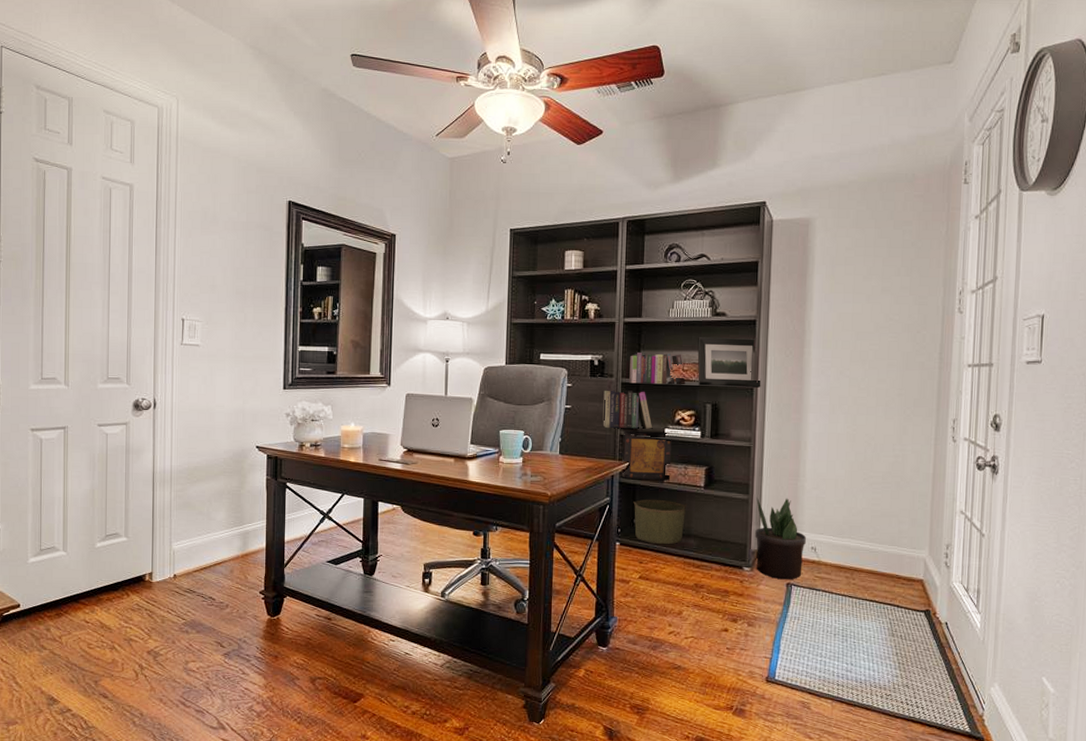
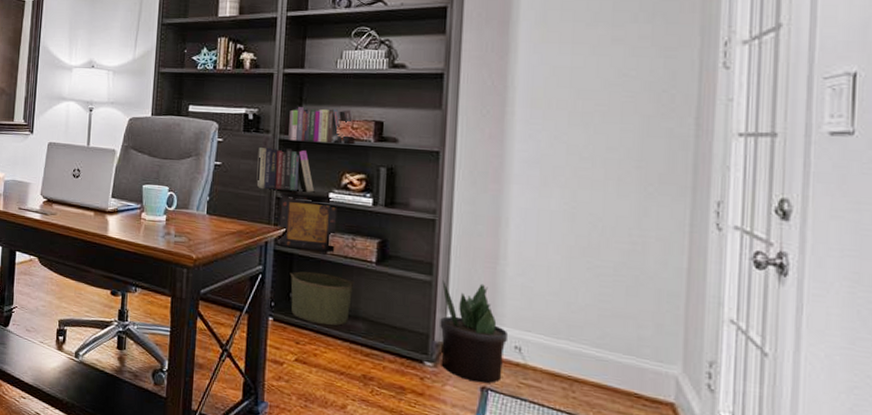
picture frame: present [697,337,761,388] -> none [369,91,450,151]

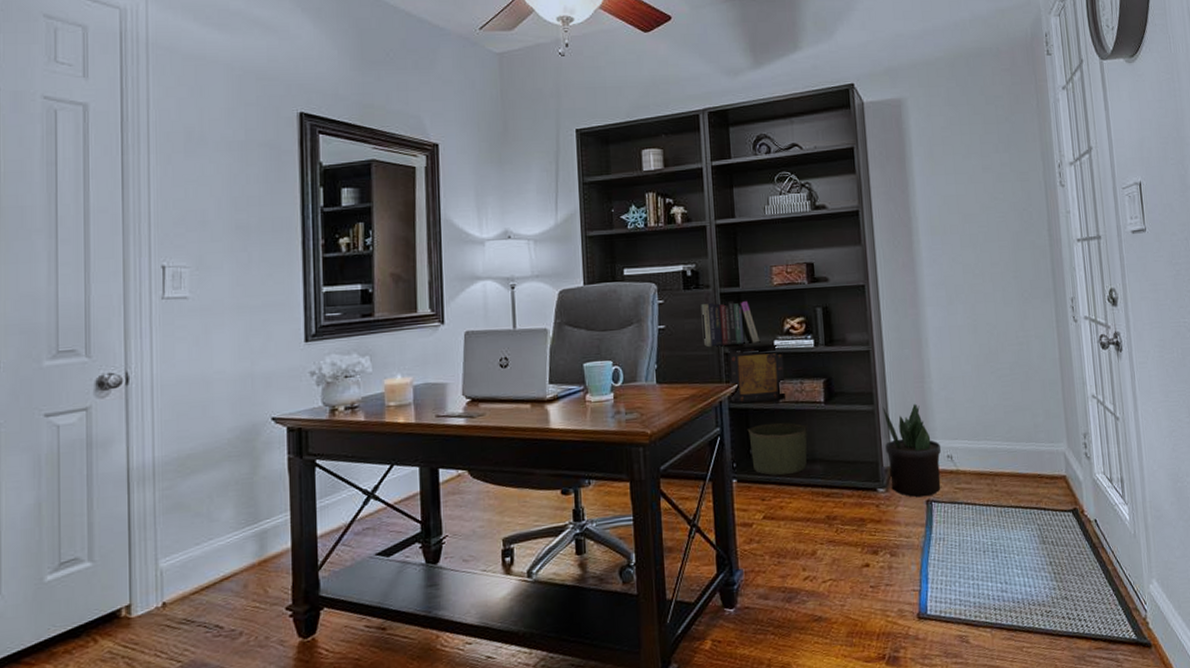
books: present [288,107,356,145] -> none [727,255,791,293]

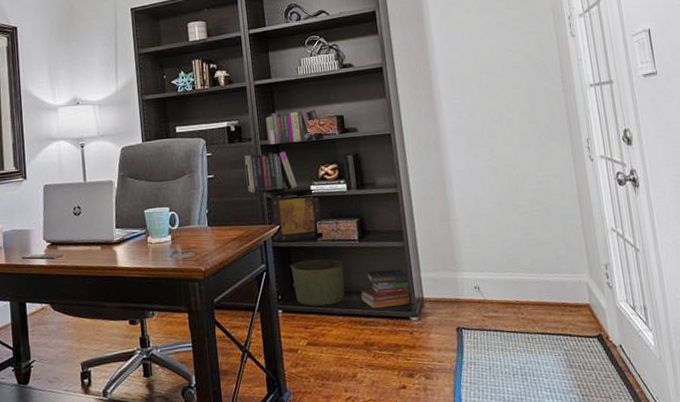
books: none [727,255,791,293] -> present [265,109,324,145]
books: none [825,435,883,479] -> present [361,269,415,309]
planter: present [882,403,941,497] -> none [412,239,470,325]

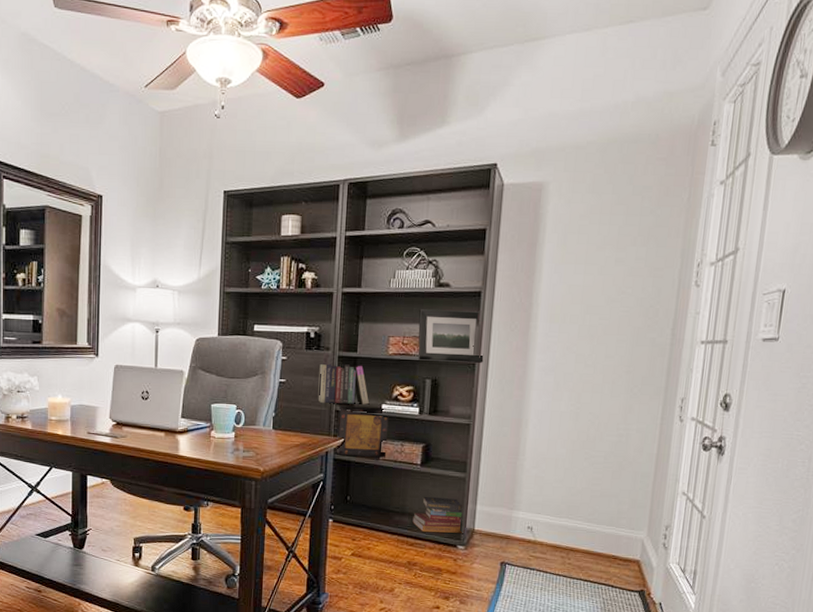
books: present [265,109,324,145] -> none [346,325,405,360]
basket: present [289,258,345,306] -> none [347,476,402,523]
picture frame: none [329,85,398,138] -> present [417,309,484,363]

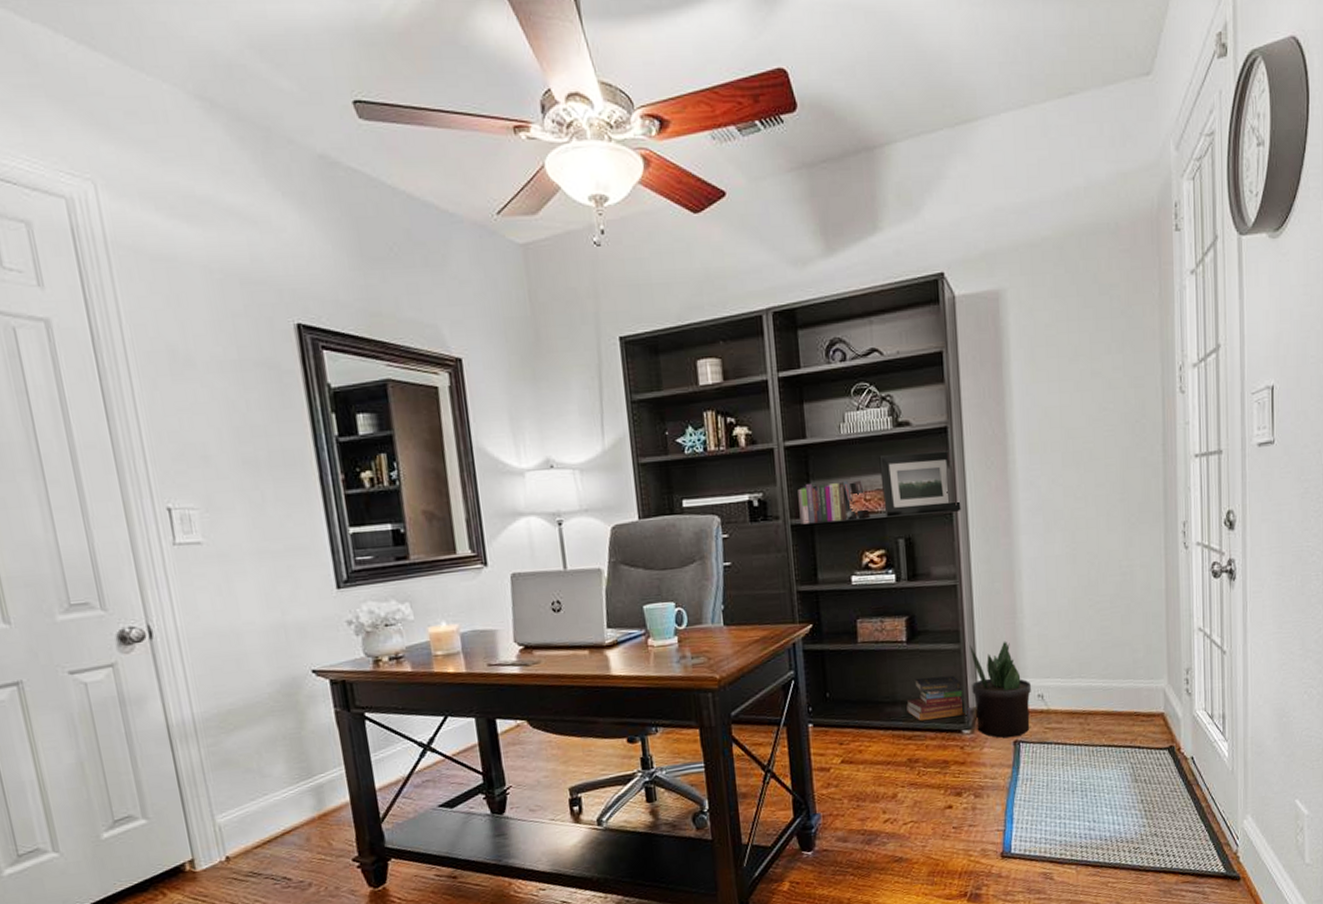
books: present [318,363,370,406] -> none [770,532,837,586]
decorative box: present [336,406,389,457] -> none [800,580,865,645]
books: none [346,325,405,360] -> present [798,480,871,525]
planter: none [470,476,523,559] -> present [970,641,1031,738]

